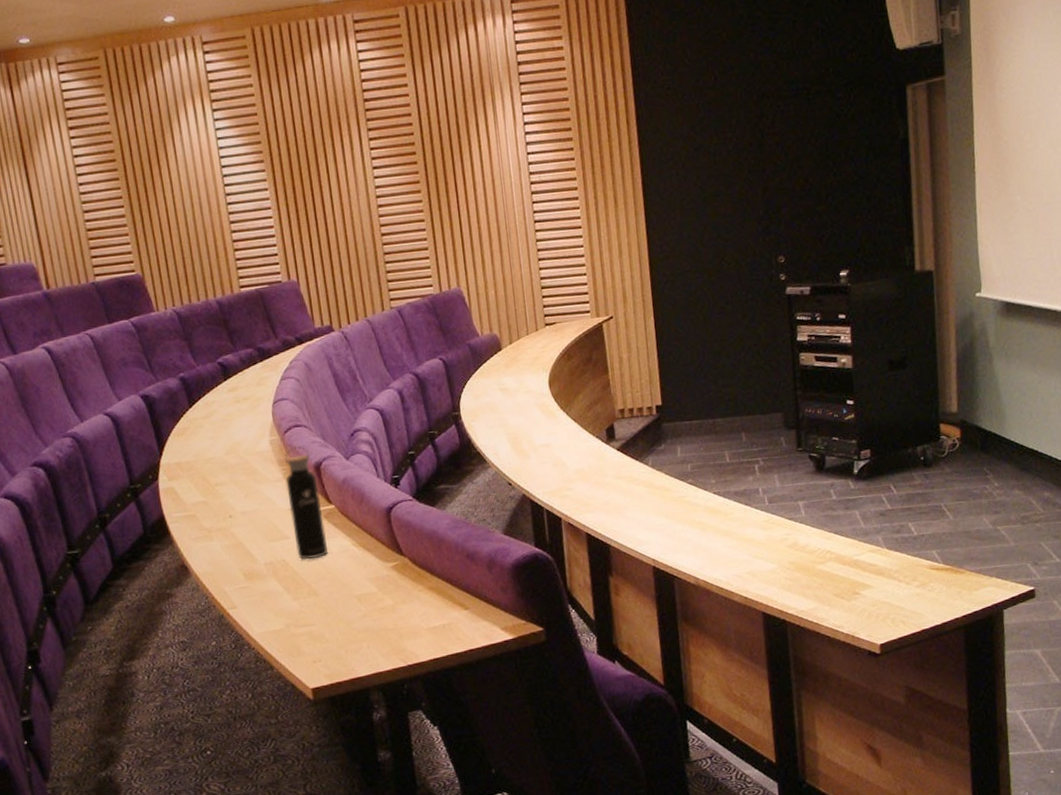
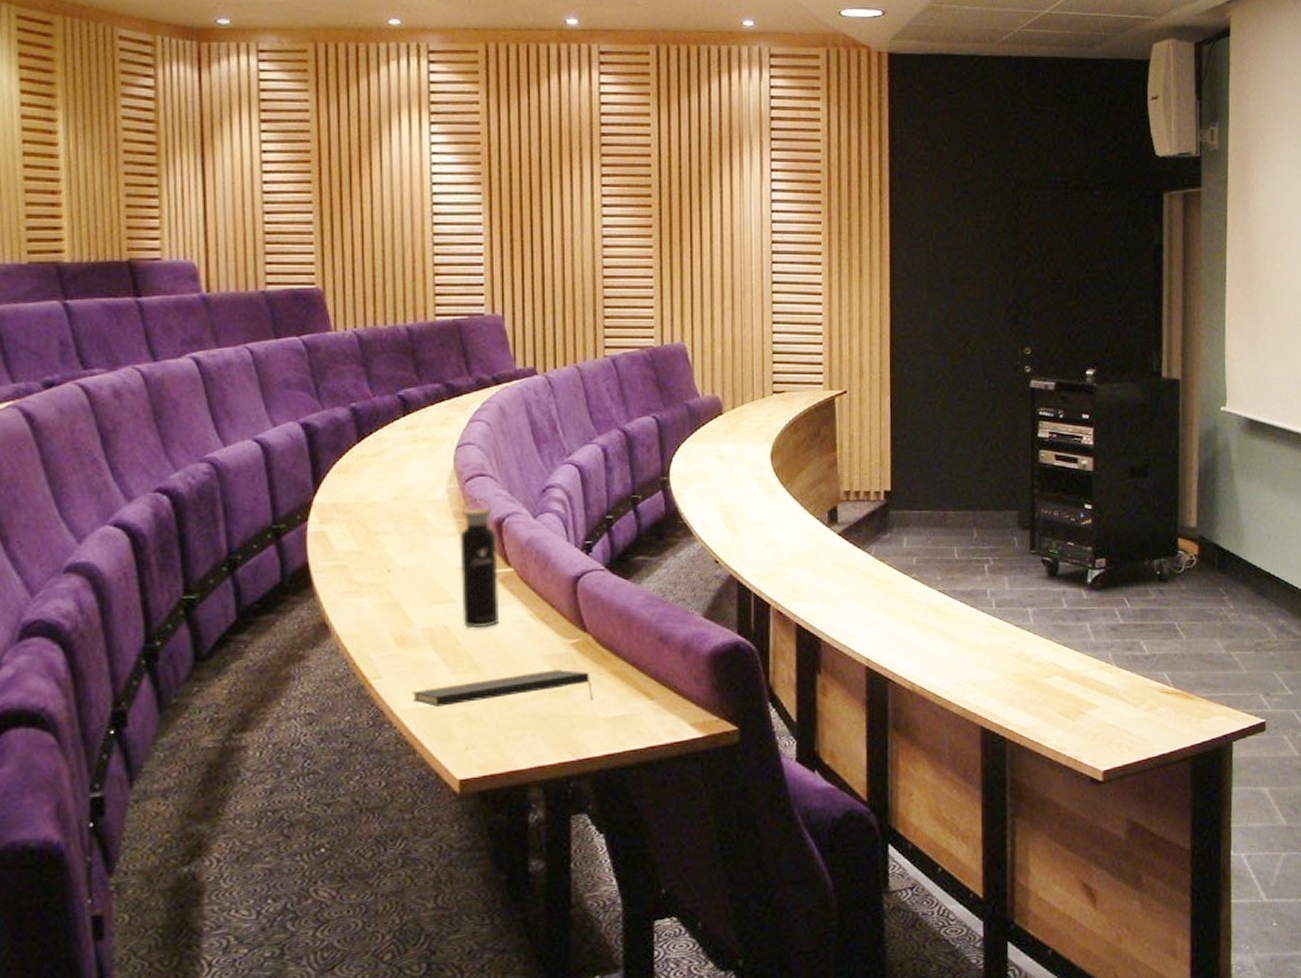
notepad: none [263,589,415,629] -> present [411,670,593,707]

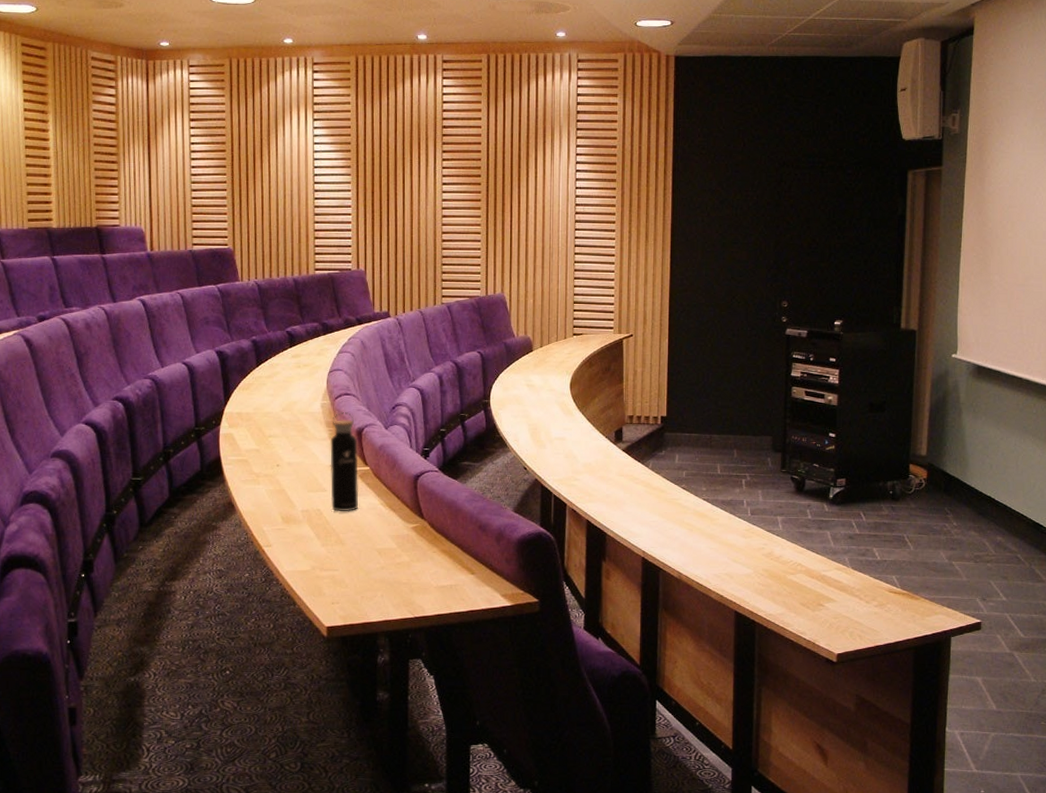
notepad: present [411,670,593,707] -> none [293,547,427,572]

